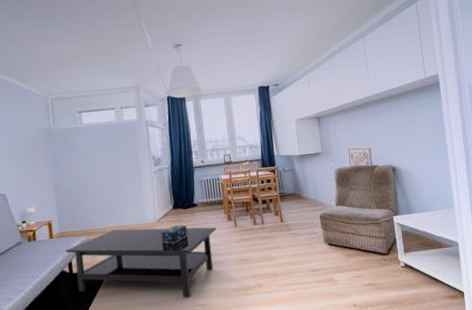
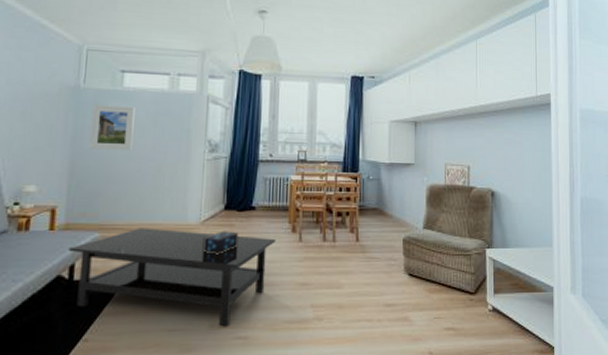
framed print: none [63,138,97,175] -> present [89,105,135,150]

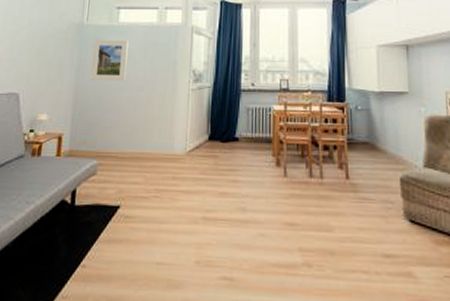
coffee table: present [68,228,276,327] -> none [71,156,260,265]
decorative box: present [202,231,239,255] -> none [188,162,223,187]

